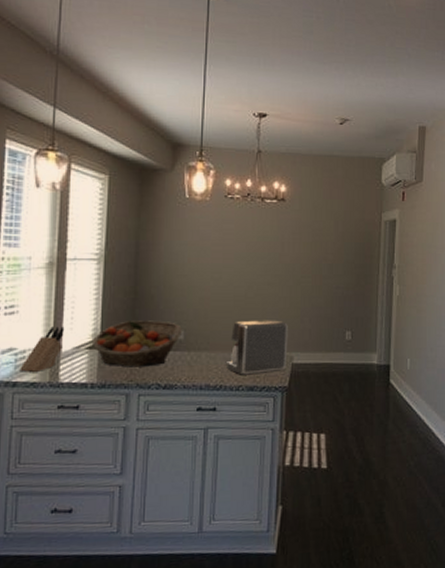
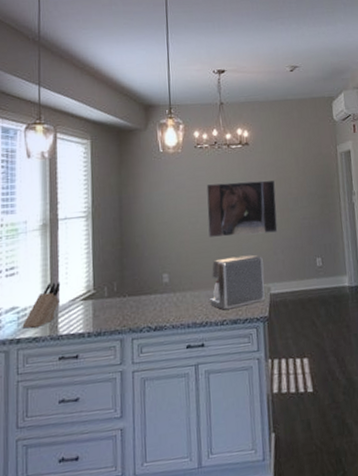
fruit basket: present [91,320,182,367] -> none [85,267,167,314]
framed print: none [232,240,310,299] -> present [206,180,278,237]

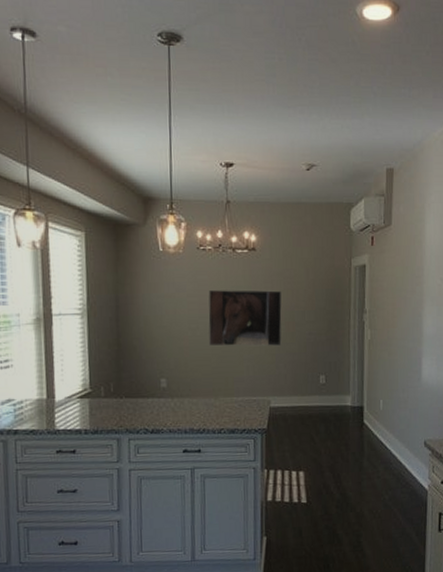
knife block: present [22,281,61,329] -> none [19,378,56,421]
coffee maker: present [210,254,265,310] -> none [208,366,265,419]

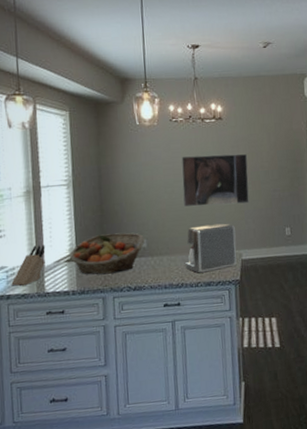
knife block: none [19,378,56,421] -> present [11,244,45,286]
fruit basket: none [82,370,165,414] -> present [69,232,145,275]
coffee maker: none [208,366,265,419] -> present [185,223,237,273]

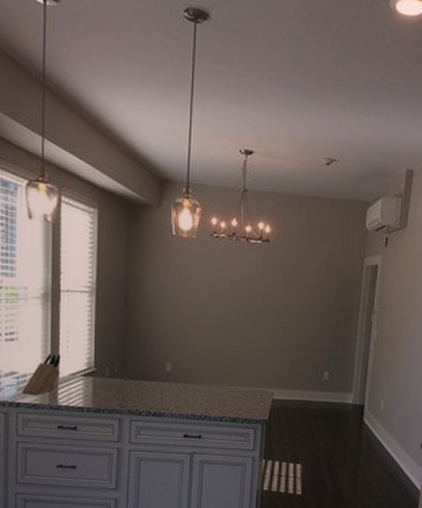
fruit basket: present [69,232,145,275] -> none [86,352,170,395]
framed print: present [181,153,249,207] -> none [217,279,293,339]
coffee maker: present [185,223,237,273] -> none [211,357,269,408]

